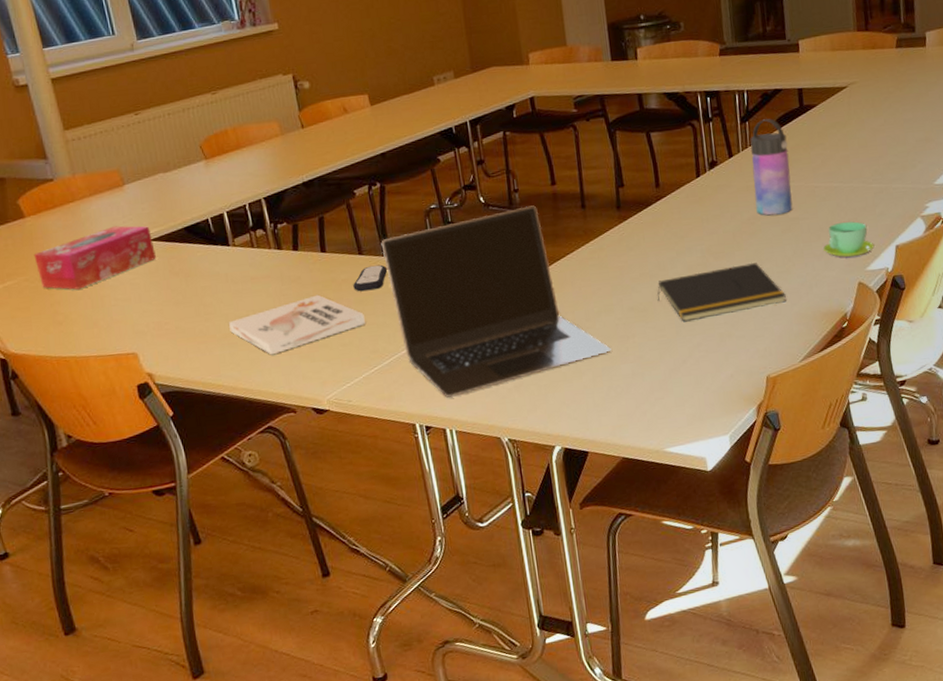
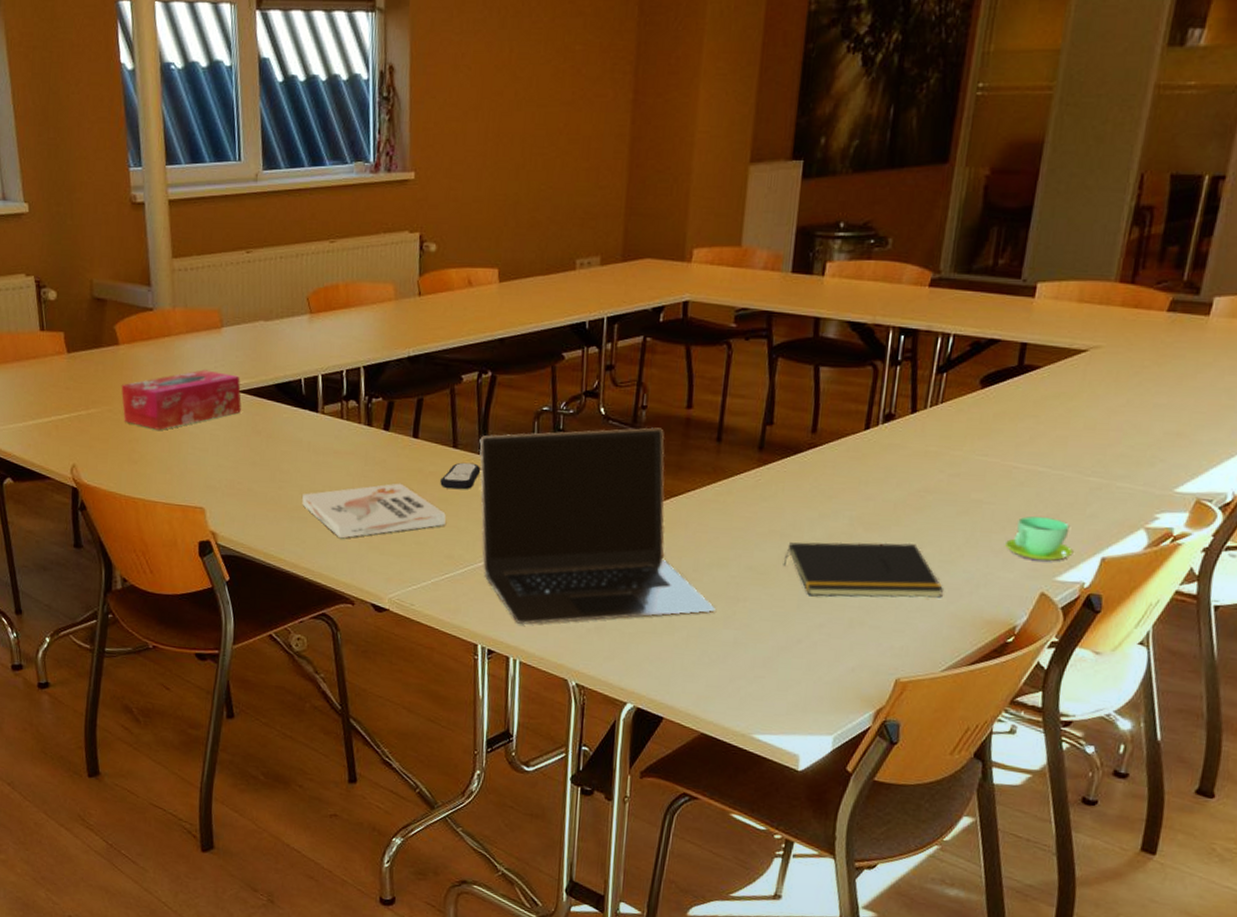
water bottle: present [750,118,793,216] -> none [931,373,992,493]

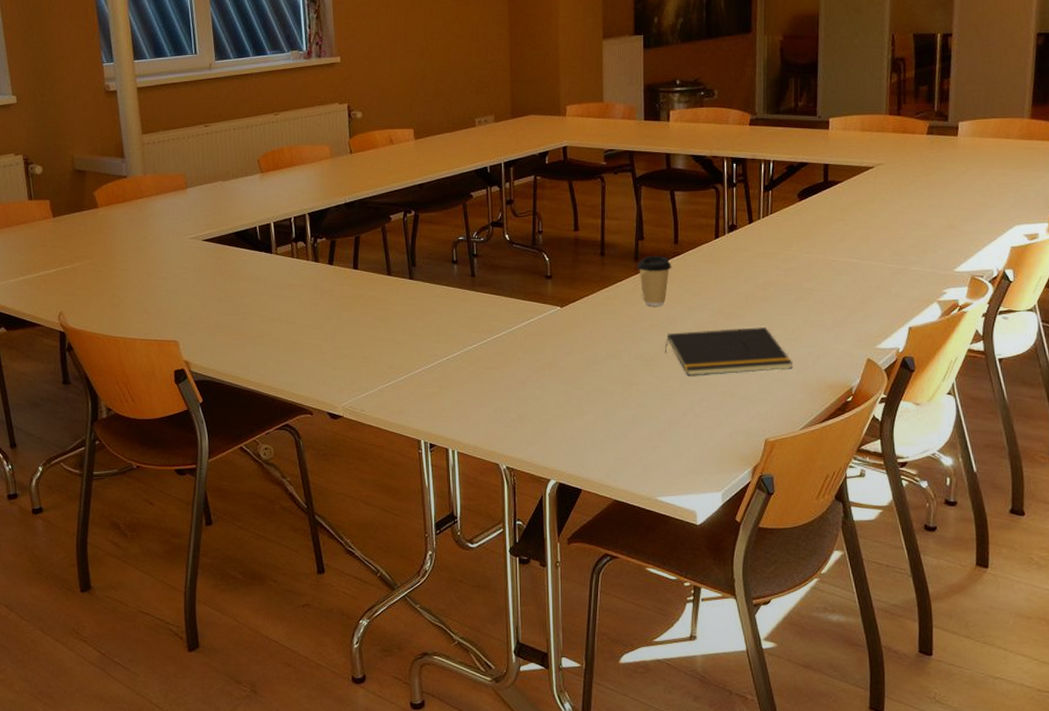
tissue box: present [121,370,242,430] -> none [101,224,206,277]
book: present [302,483,446,539] -> none [263,308,386,358]
remote control: present [440,462,481,490] -> none [379,287,412,310]
laptop: present [479,427,716,625] -> none [409,248,615,420]
coffee cup: none [760,445,806,508] -> present [636,255,672,306]
cup: present [1005,516,1074,562] -> none [835,299,887,333]

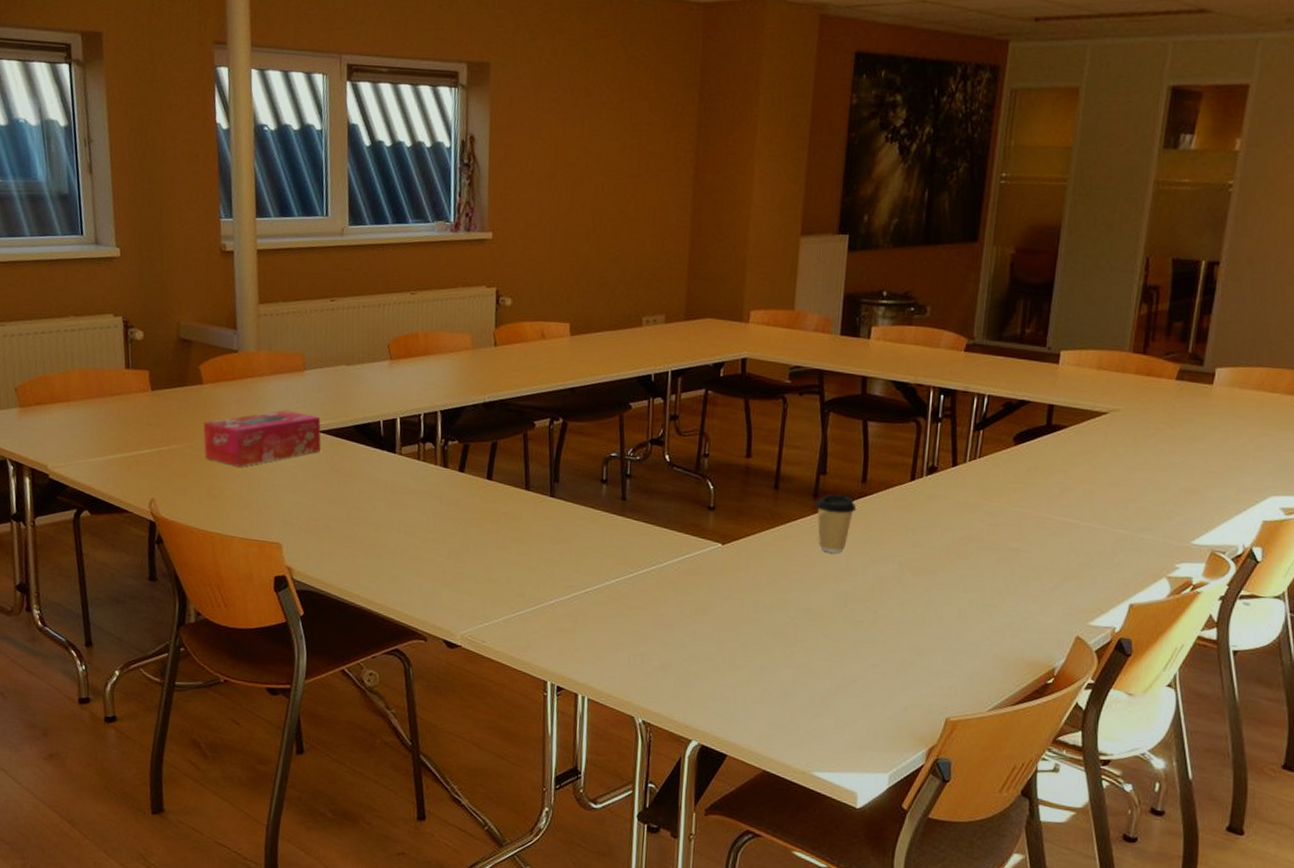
tissue box: none [101,224,206,277] -> present [203,410,321,467]
notepad: present [664,326,792,376] -> none [838,585,987,641]

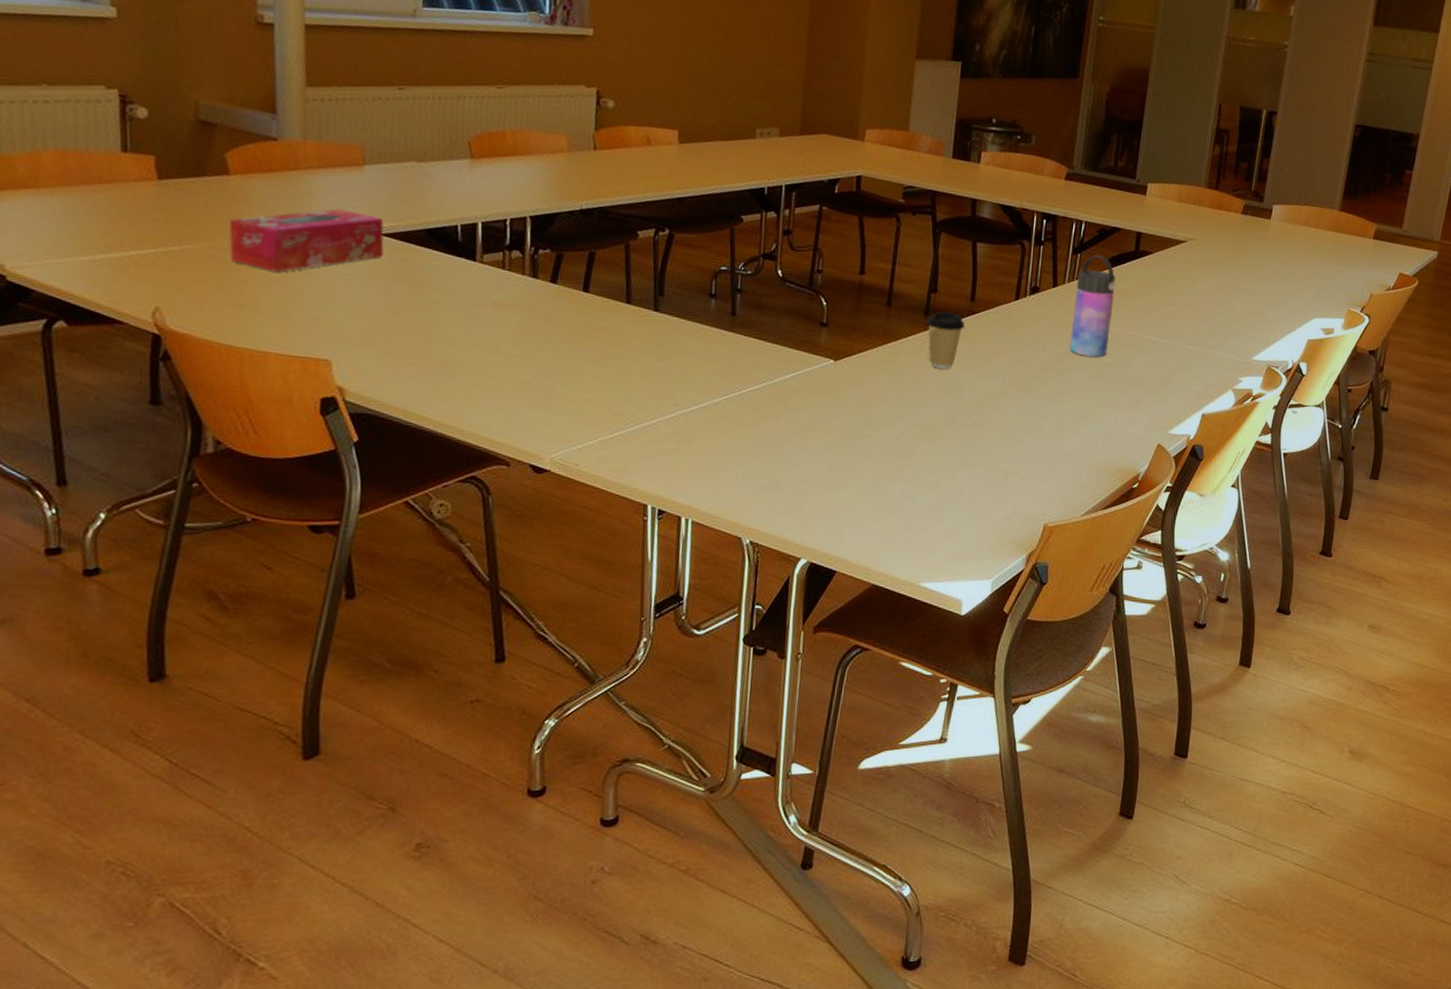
water bottle: none [972,431,1024,541] -> present [1069,255,1116,357]

